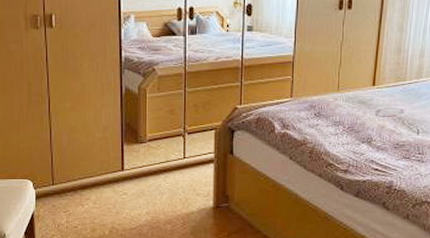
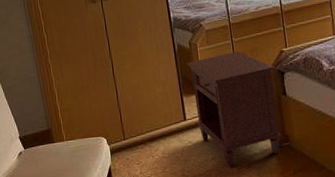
nightstand: none [133,103,225,224] -> present [187,51,282,168]

